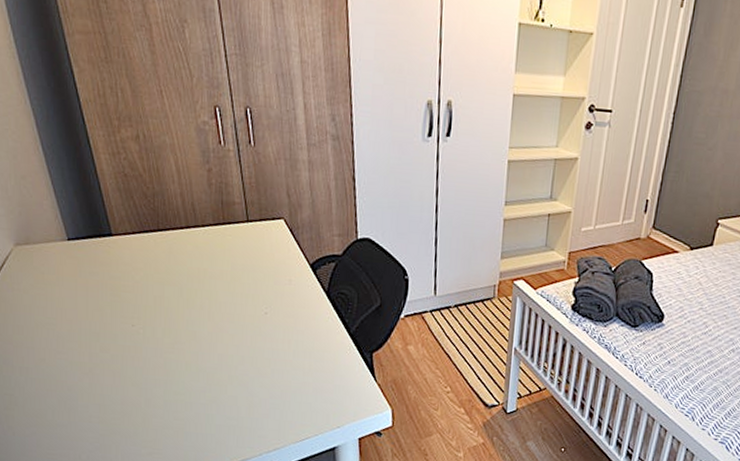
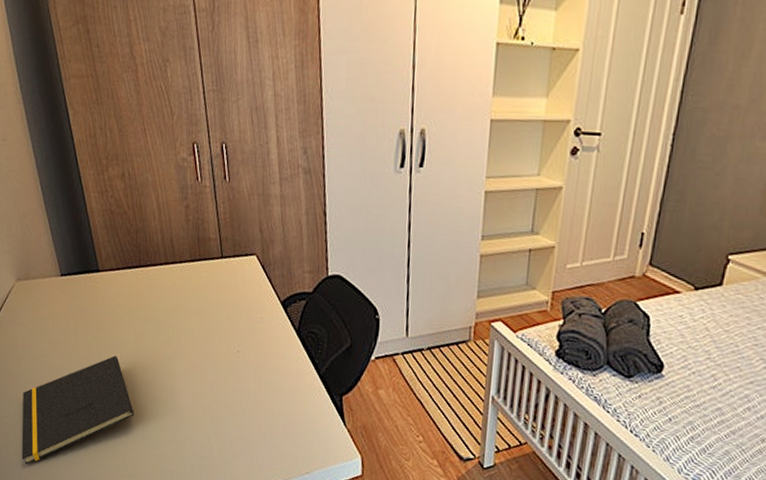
notepad: none [25,321,154,437] -> present [21,355,134,465]

